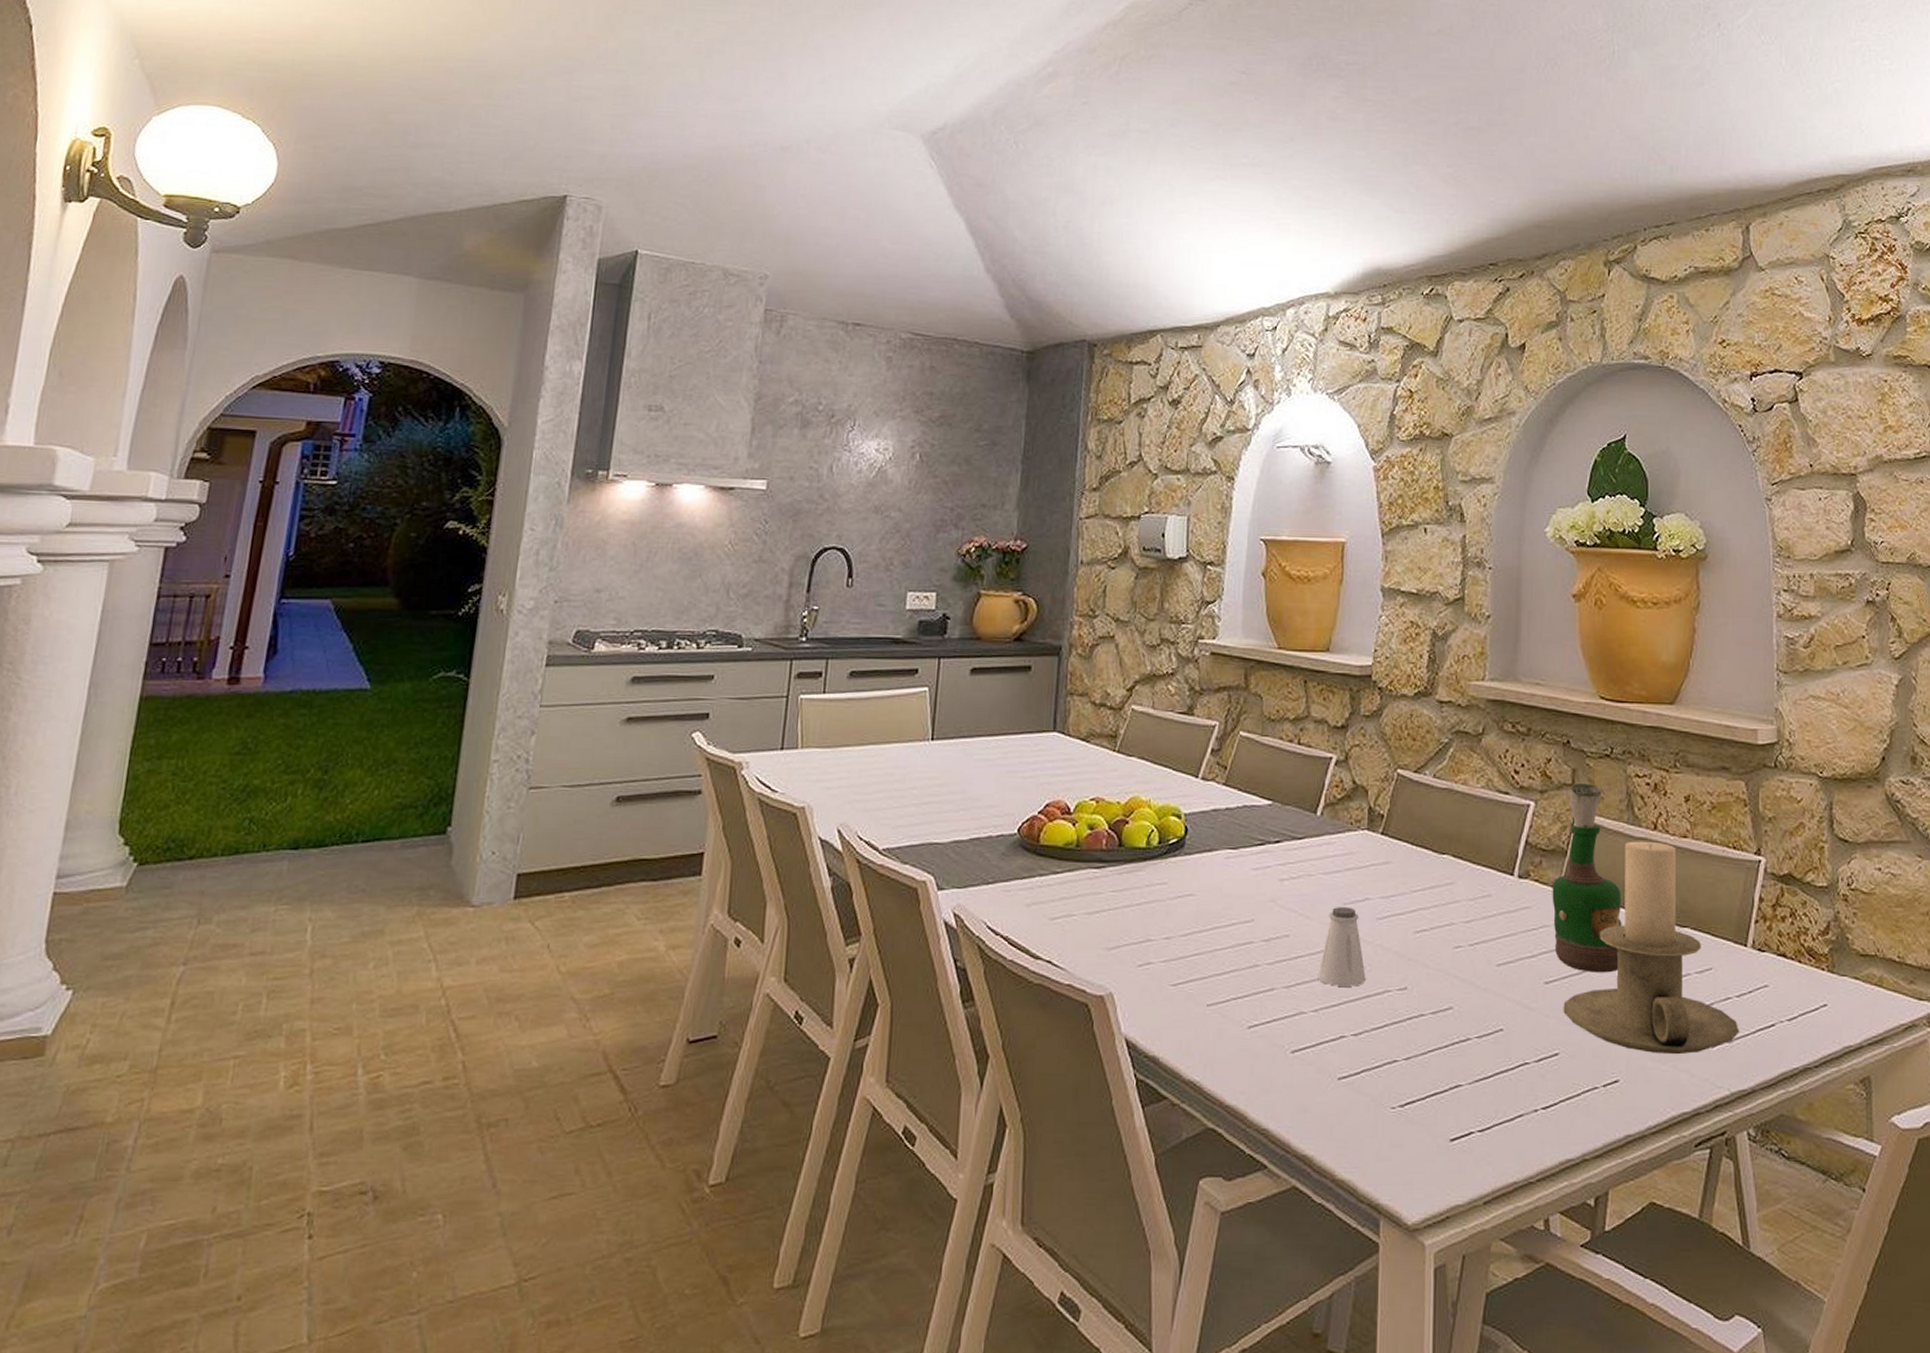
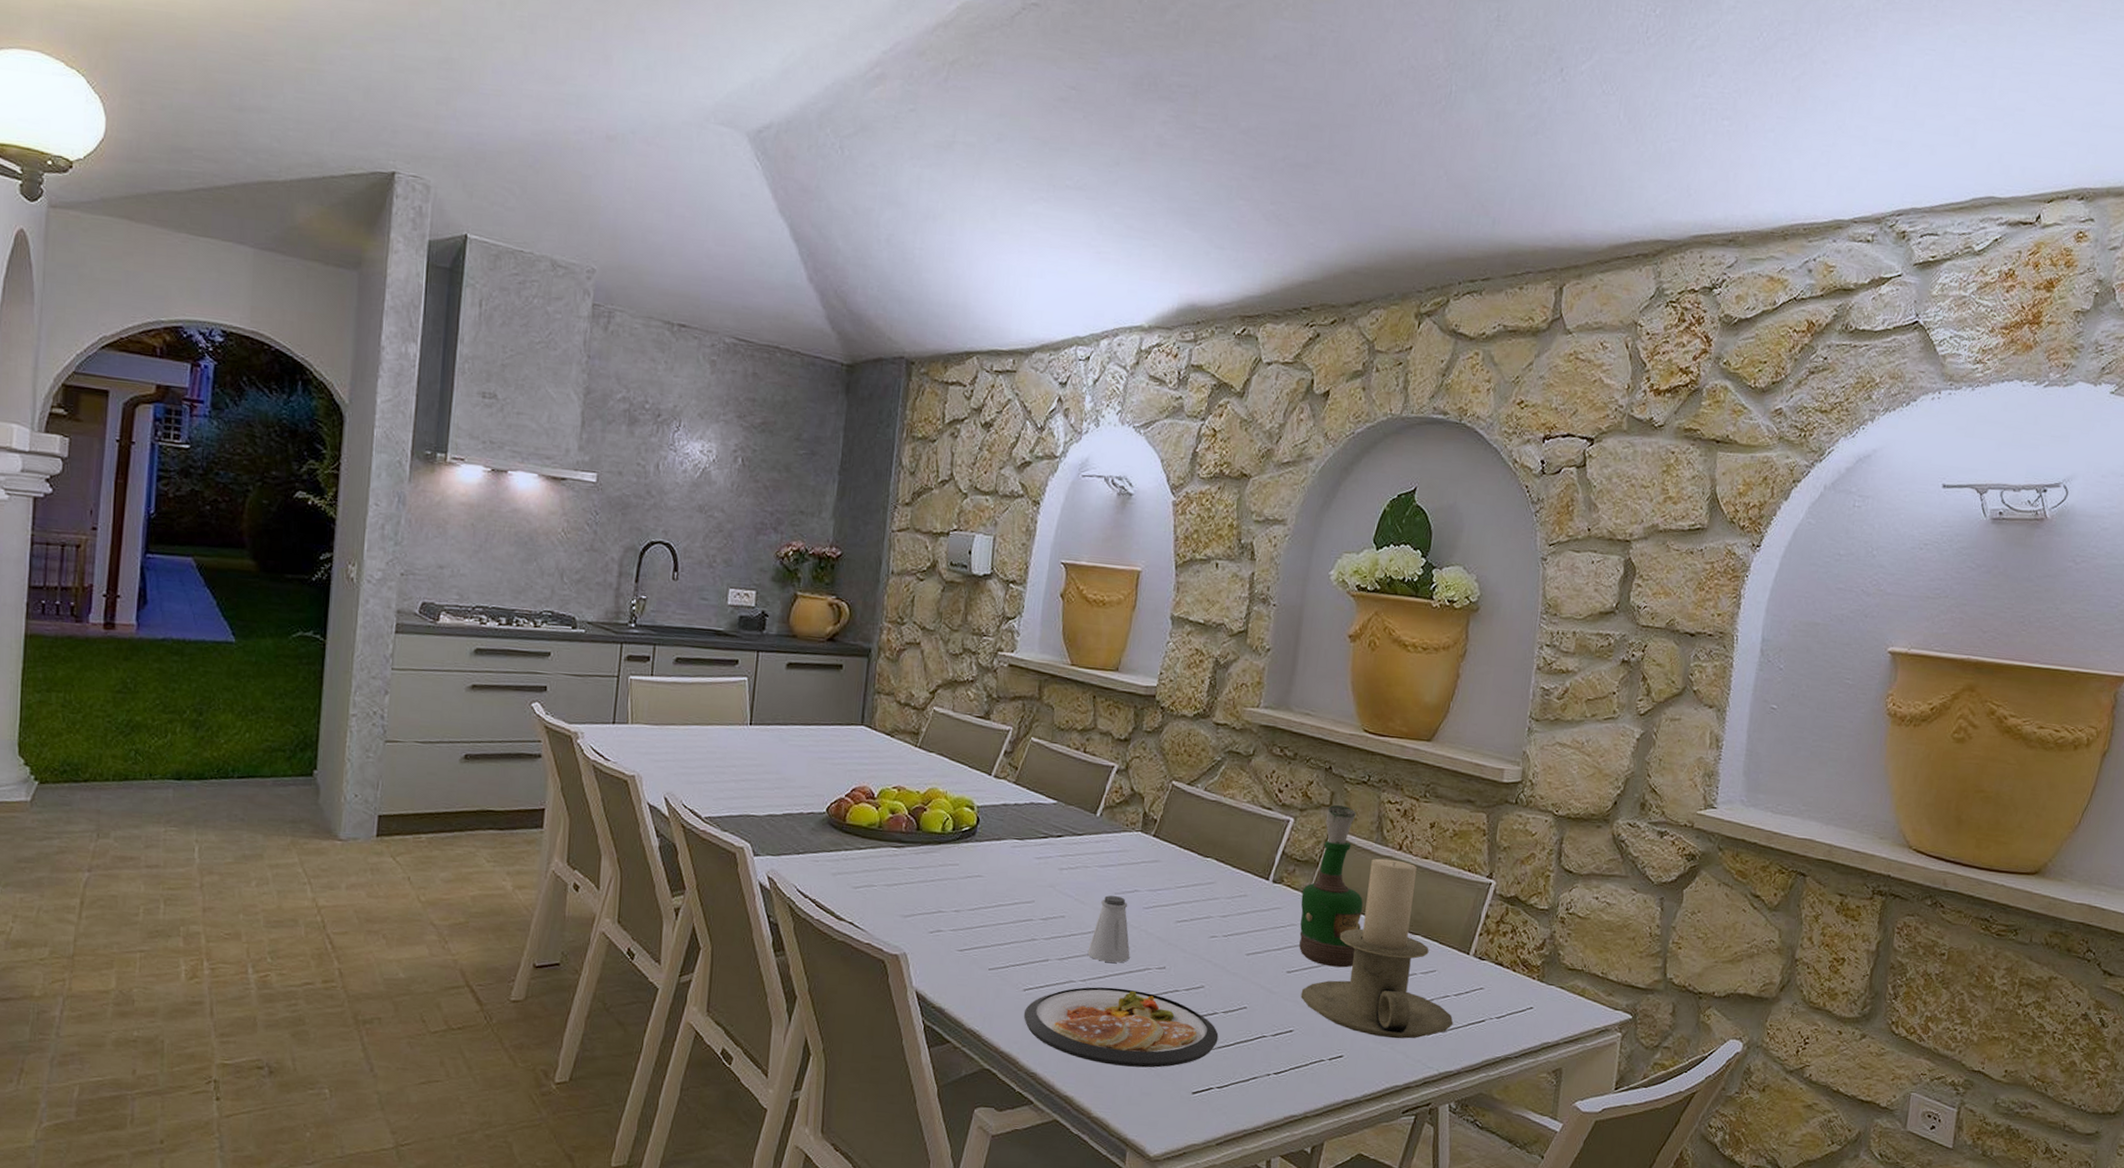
dish: none [1249,1017,1474,1113] -> present [1023,987,1219,1068]

